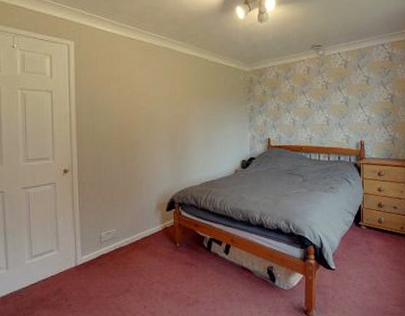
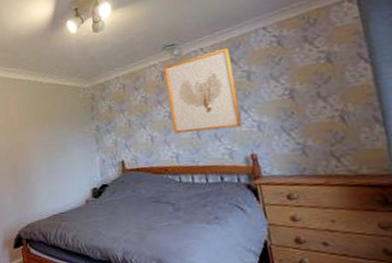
wall art: none [310,55,358,120] -> present [163,47,243,134]

